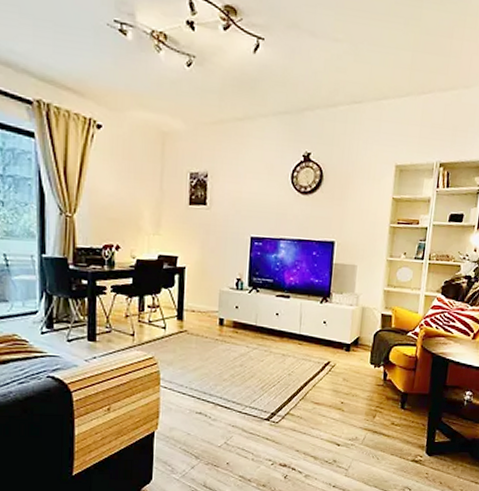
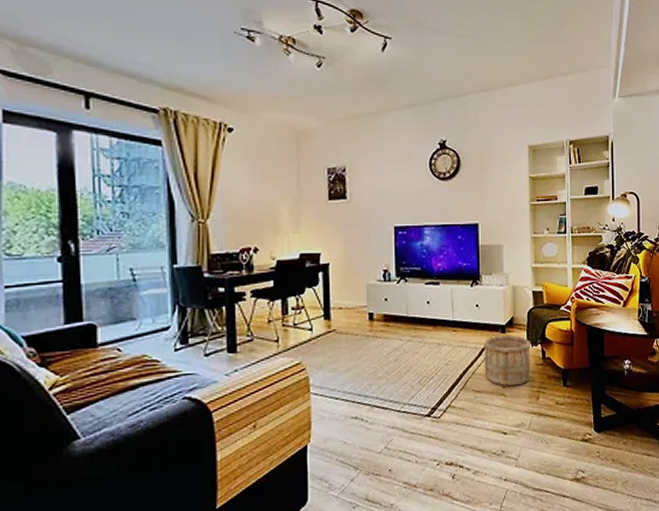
wooden bucket: none [325,353,375,403] -> present [483,335,532,386]

